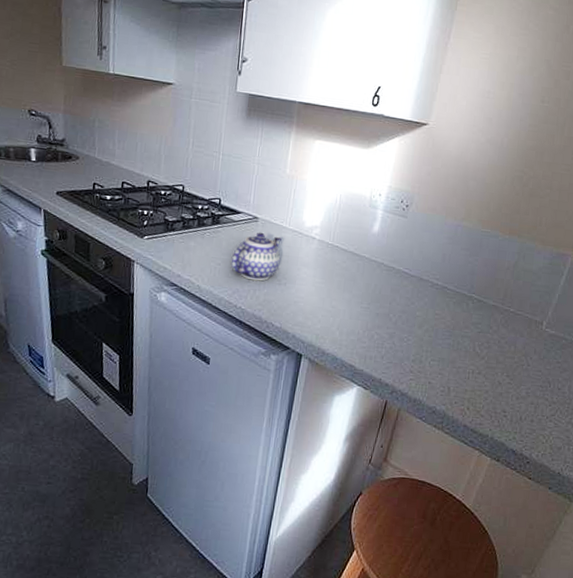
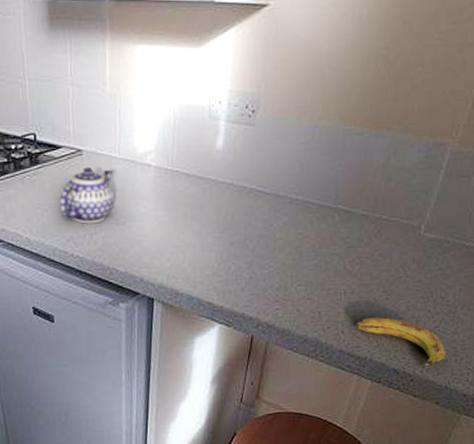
banana: none [480,398,561,451] -> present [355,317,446,366]

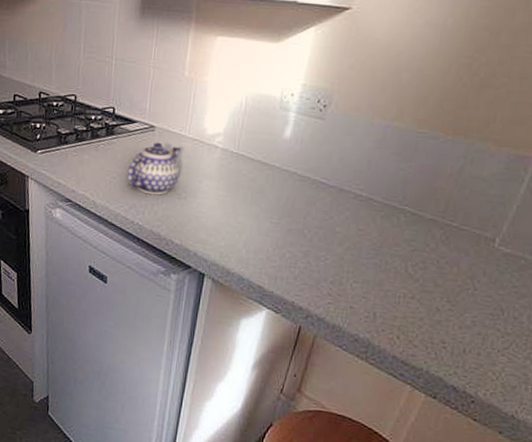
banana: present [355,317,446,366] -> none [413,326,516,390]

